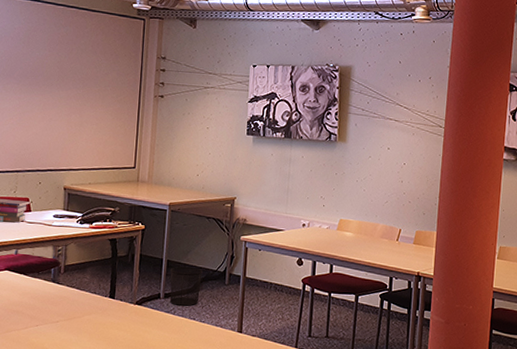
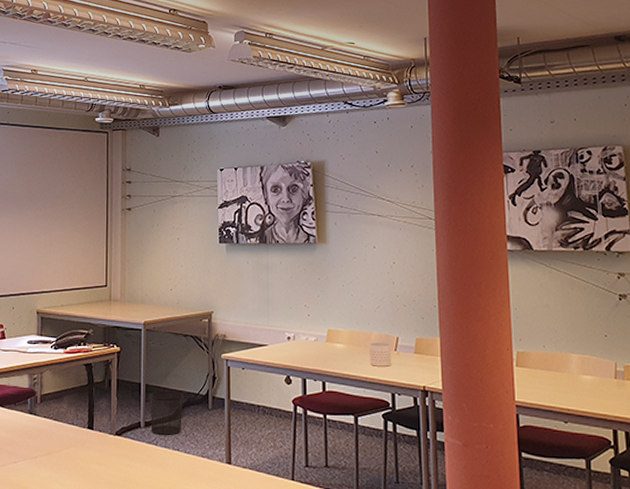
mug: none [374,233,394,254] -> present [369,343,391,367]

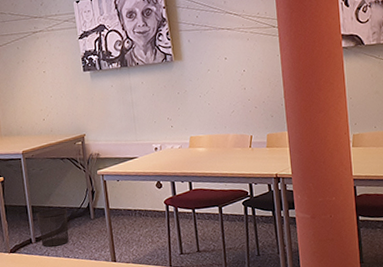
mug: present [369,343,391,367] -> none [227,141,247,163]

